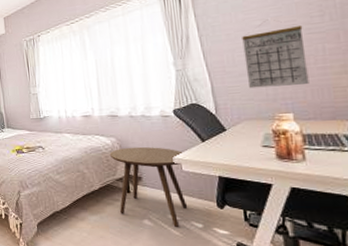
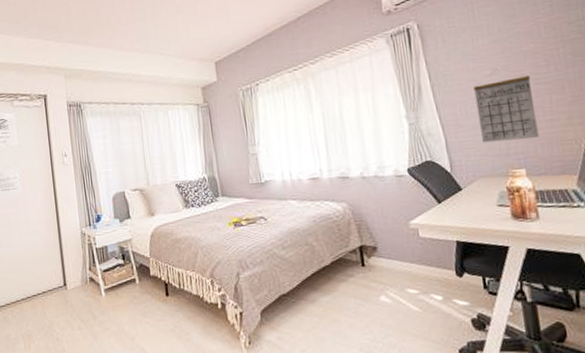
side table: present [109,147,188,227] -> none [341,211,426,302]

